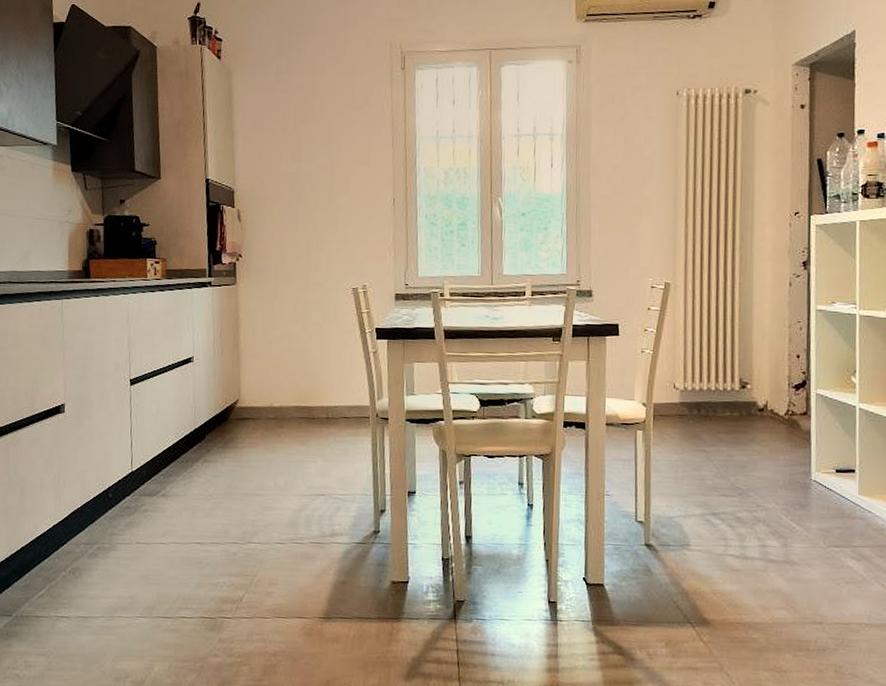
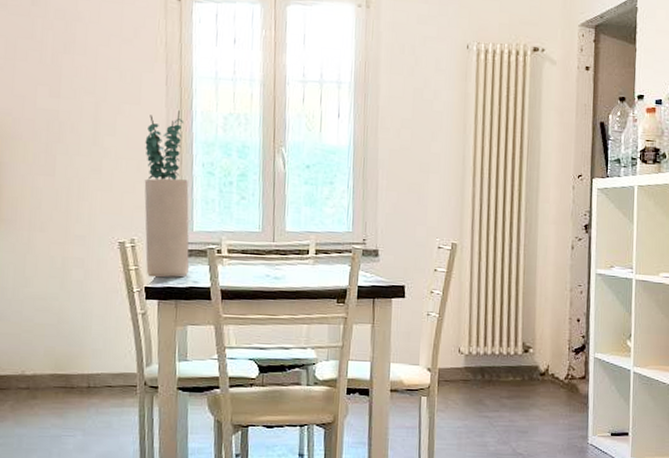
vase: none [374,168,415,320] -> present [144,110,190,278]

